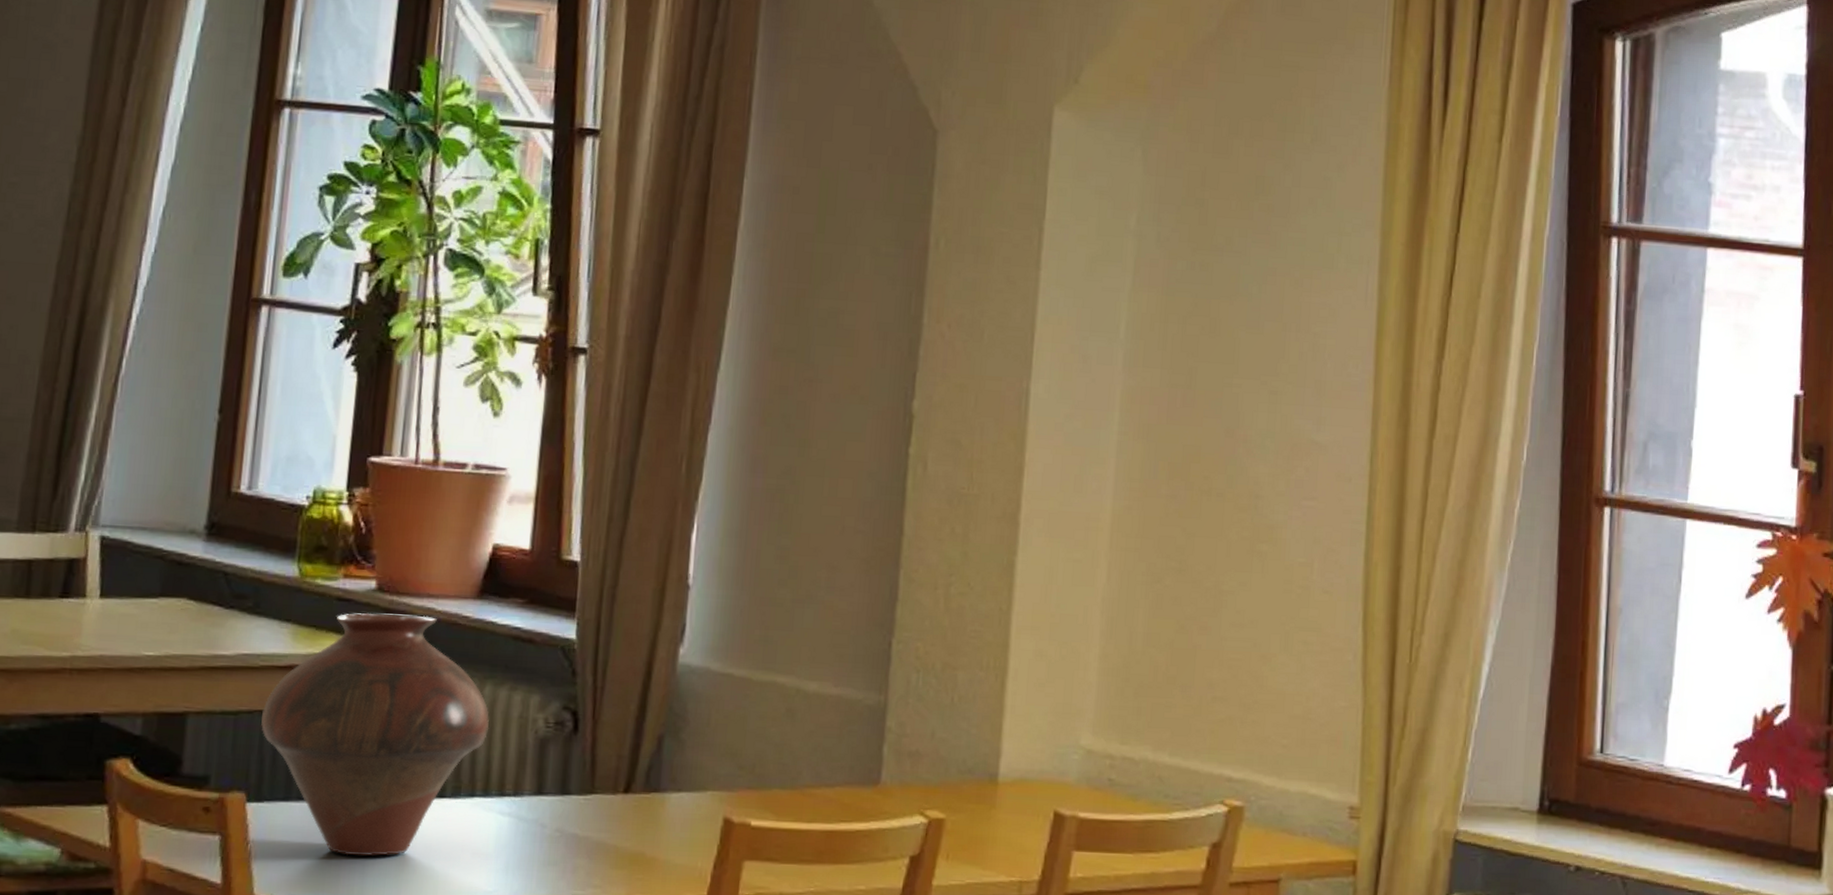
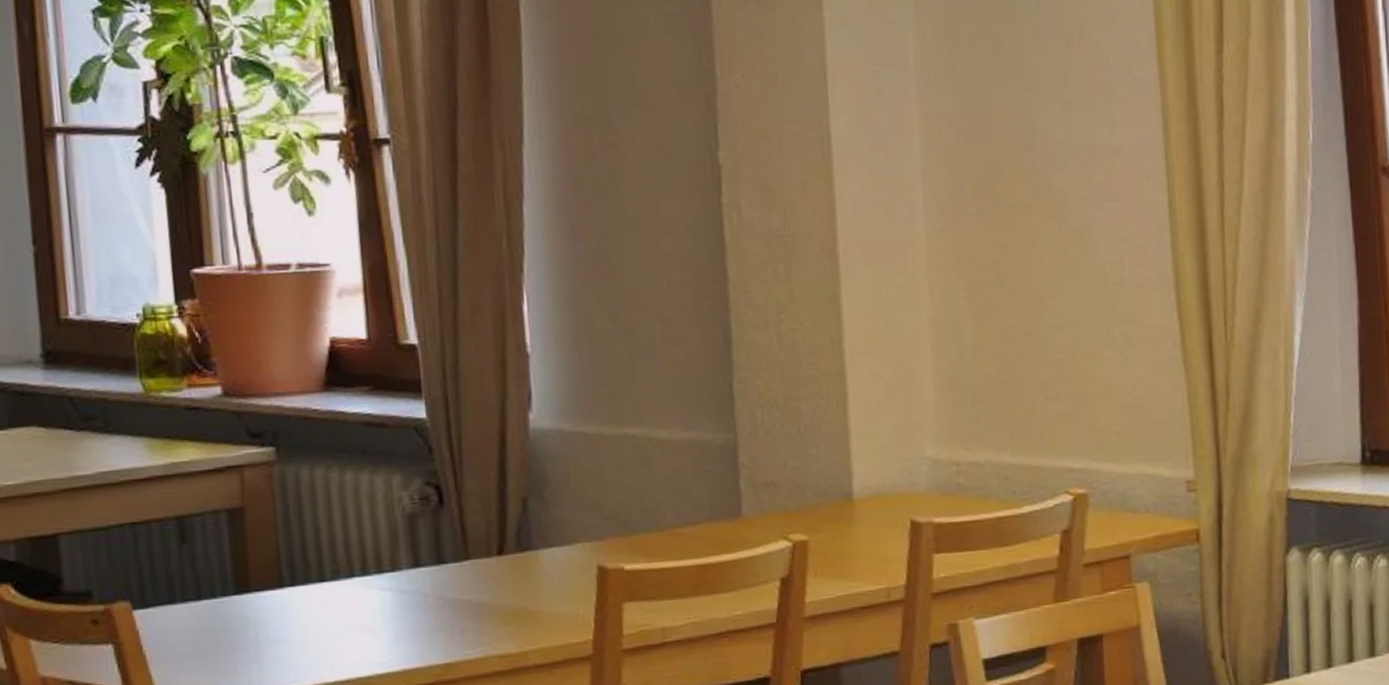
vase: present [261,613,489,856] -> none [132,414,357,647]

